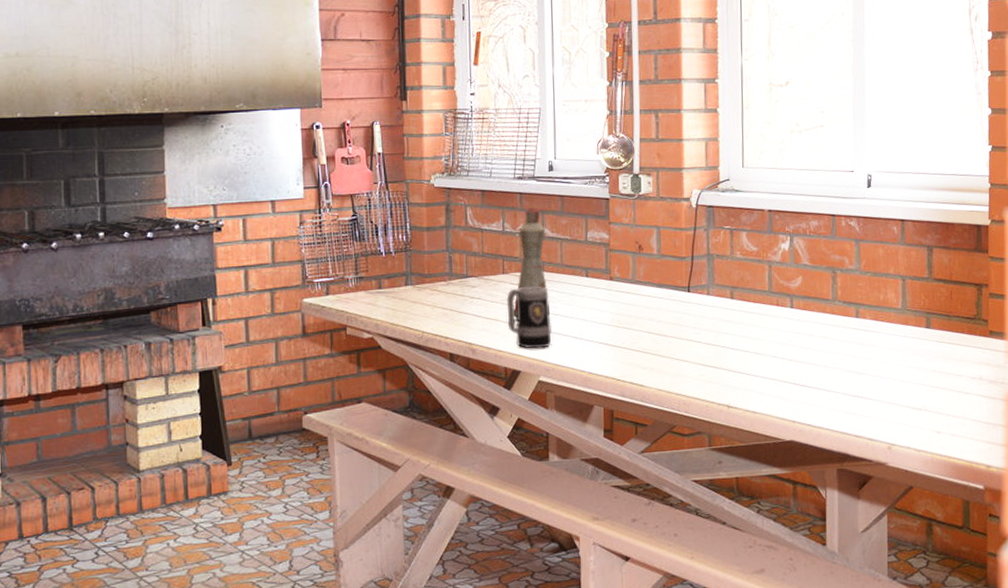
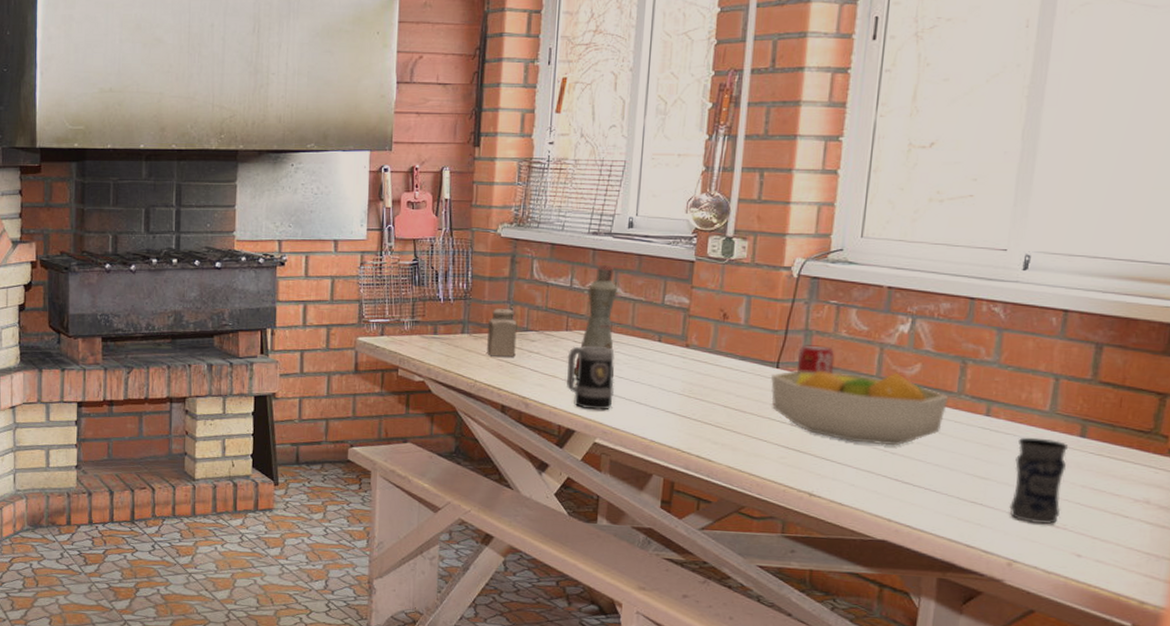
salt shaker: none [430,257,459,306] -> present [487,309,517,357]
fruit bowl: none [685,286,827,354] -> present [771,370,949,445]
beverage can: none [704,267,735,294] -> present [796,345,835,375]
jar: none [882,332,921,408] -> present [1009,437,1069,524]

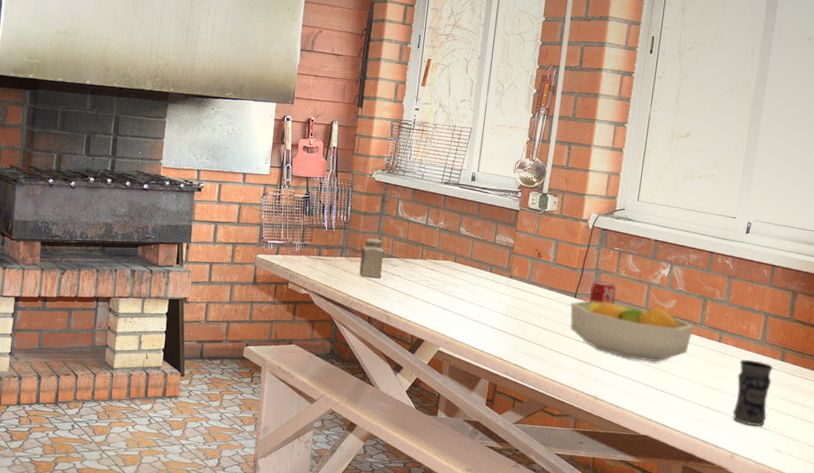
mug: present [567,345,615,410] -> none [419,272,457,325]
bottle: present [573,264,618,379] -> none [425,208,461,299]

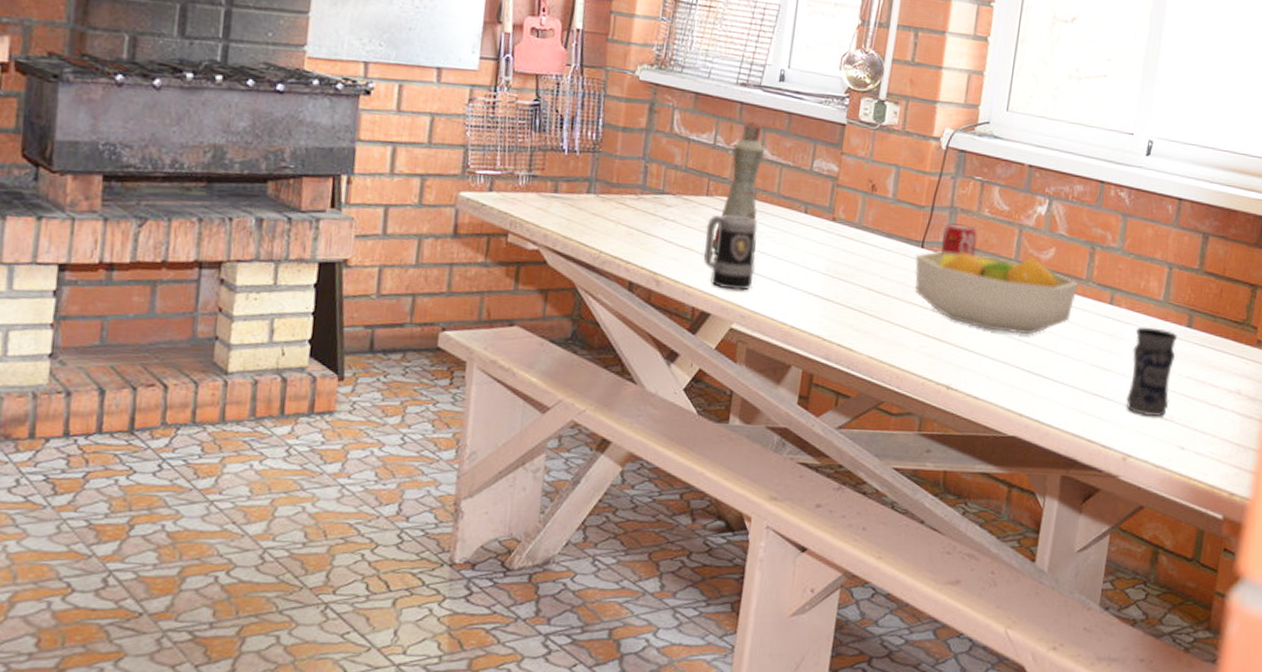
salt shaker: present [359,238,384,278] -> none [615,165,653,225]
mug: none [419,272,457,325] -> present [704,214,758,290]
bottle: none [425,208,461,299] -> present [711,120,765,253]

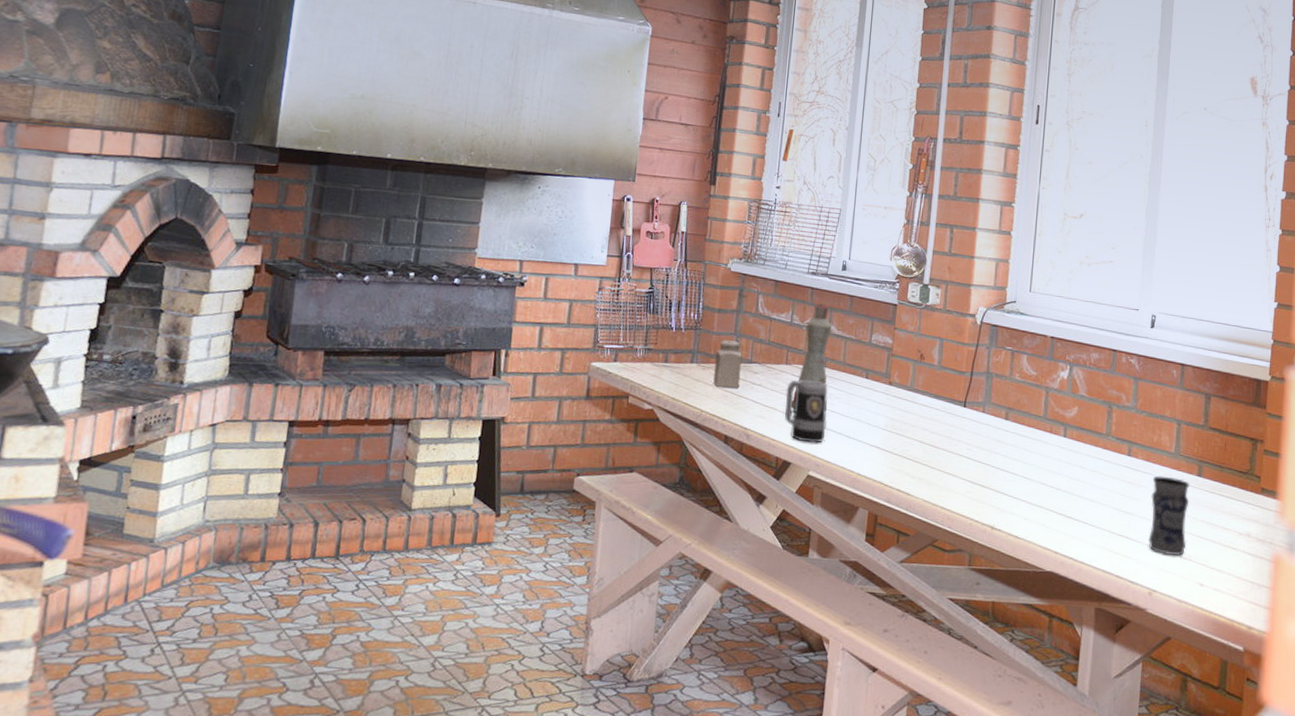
salt shaker: none [615,165,653,225] -> present [713,340,743,388]
fruit bowl: present [915,251,1079,334] -> none [959,410,1100,482]
beverage can: present [940,223,978,257] -> none [980,386,1011,415]

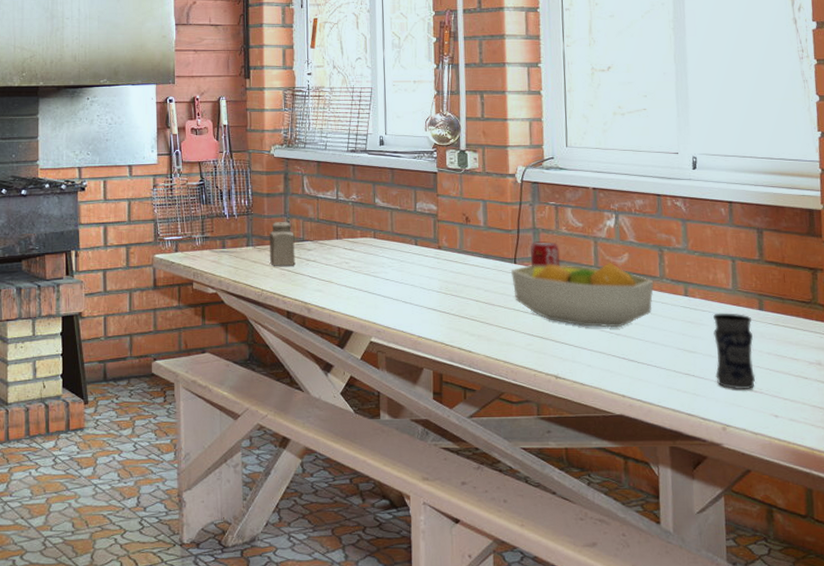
mug: present [785,379,828,443] -> none [340,251,384,311]
bottle: present [791,302,832,412] -> none [346,178,382,283]
fruit bowl: none [959,410,1100,482] -> present [511,262,654,328]
beverage can: none [980,386,1011,415] -> present [530,241,561,267]

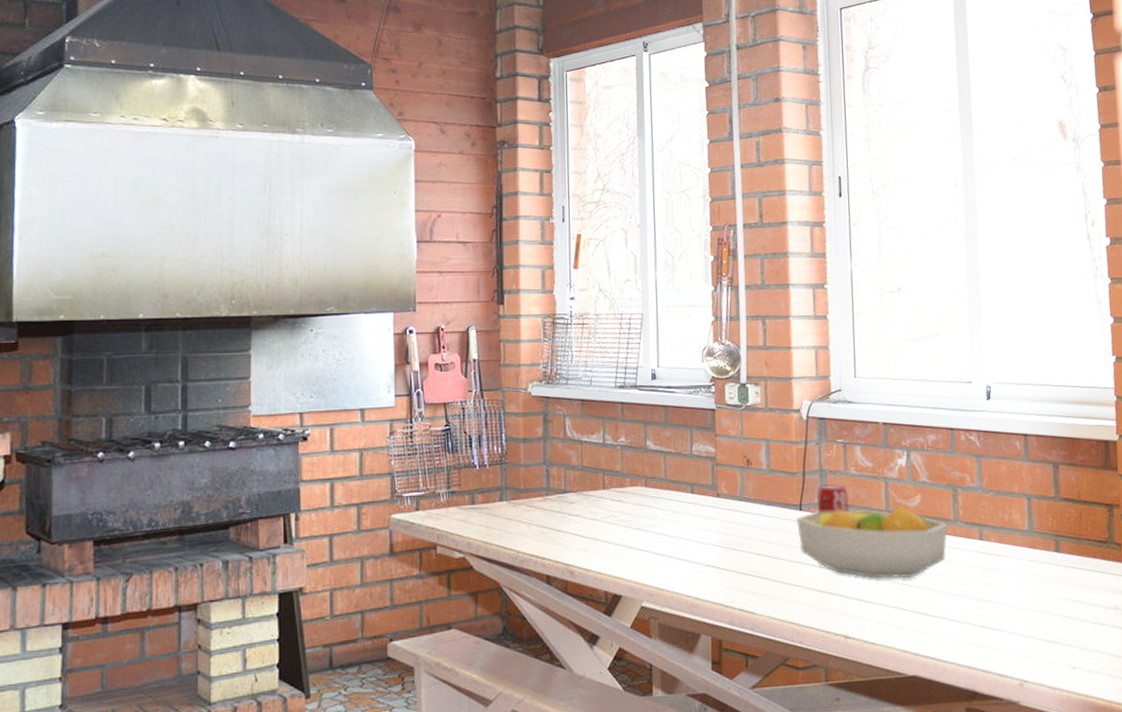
salt shaker: present [269,222,295,266] -> none [526,471,556,523]
jar: present [712,313,756,389] -> none [1008,556,1053,641]

